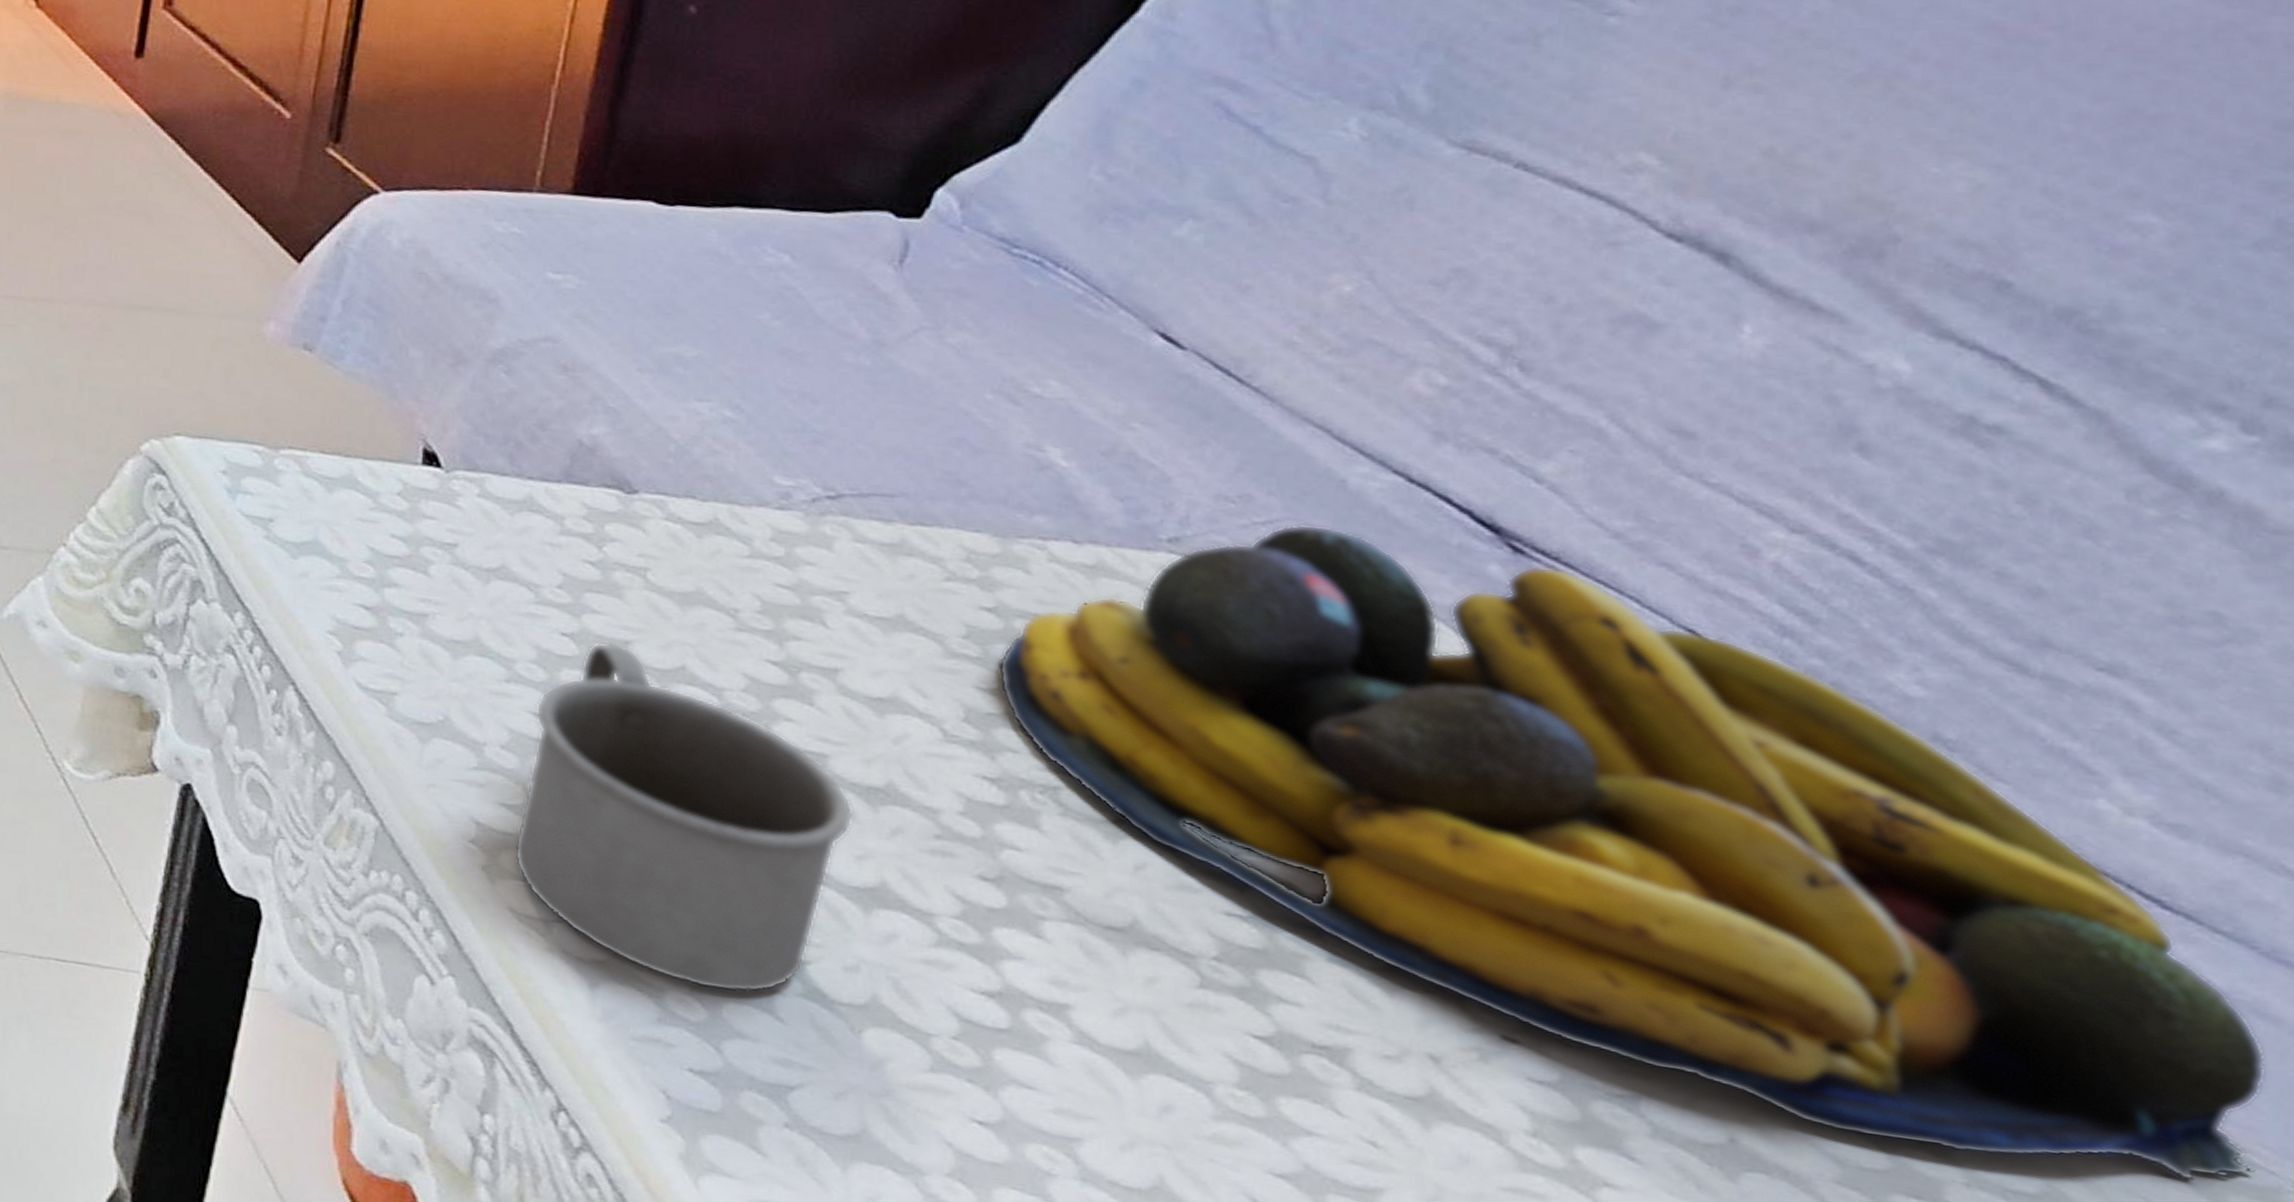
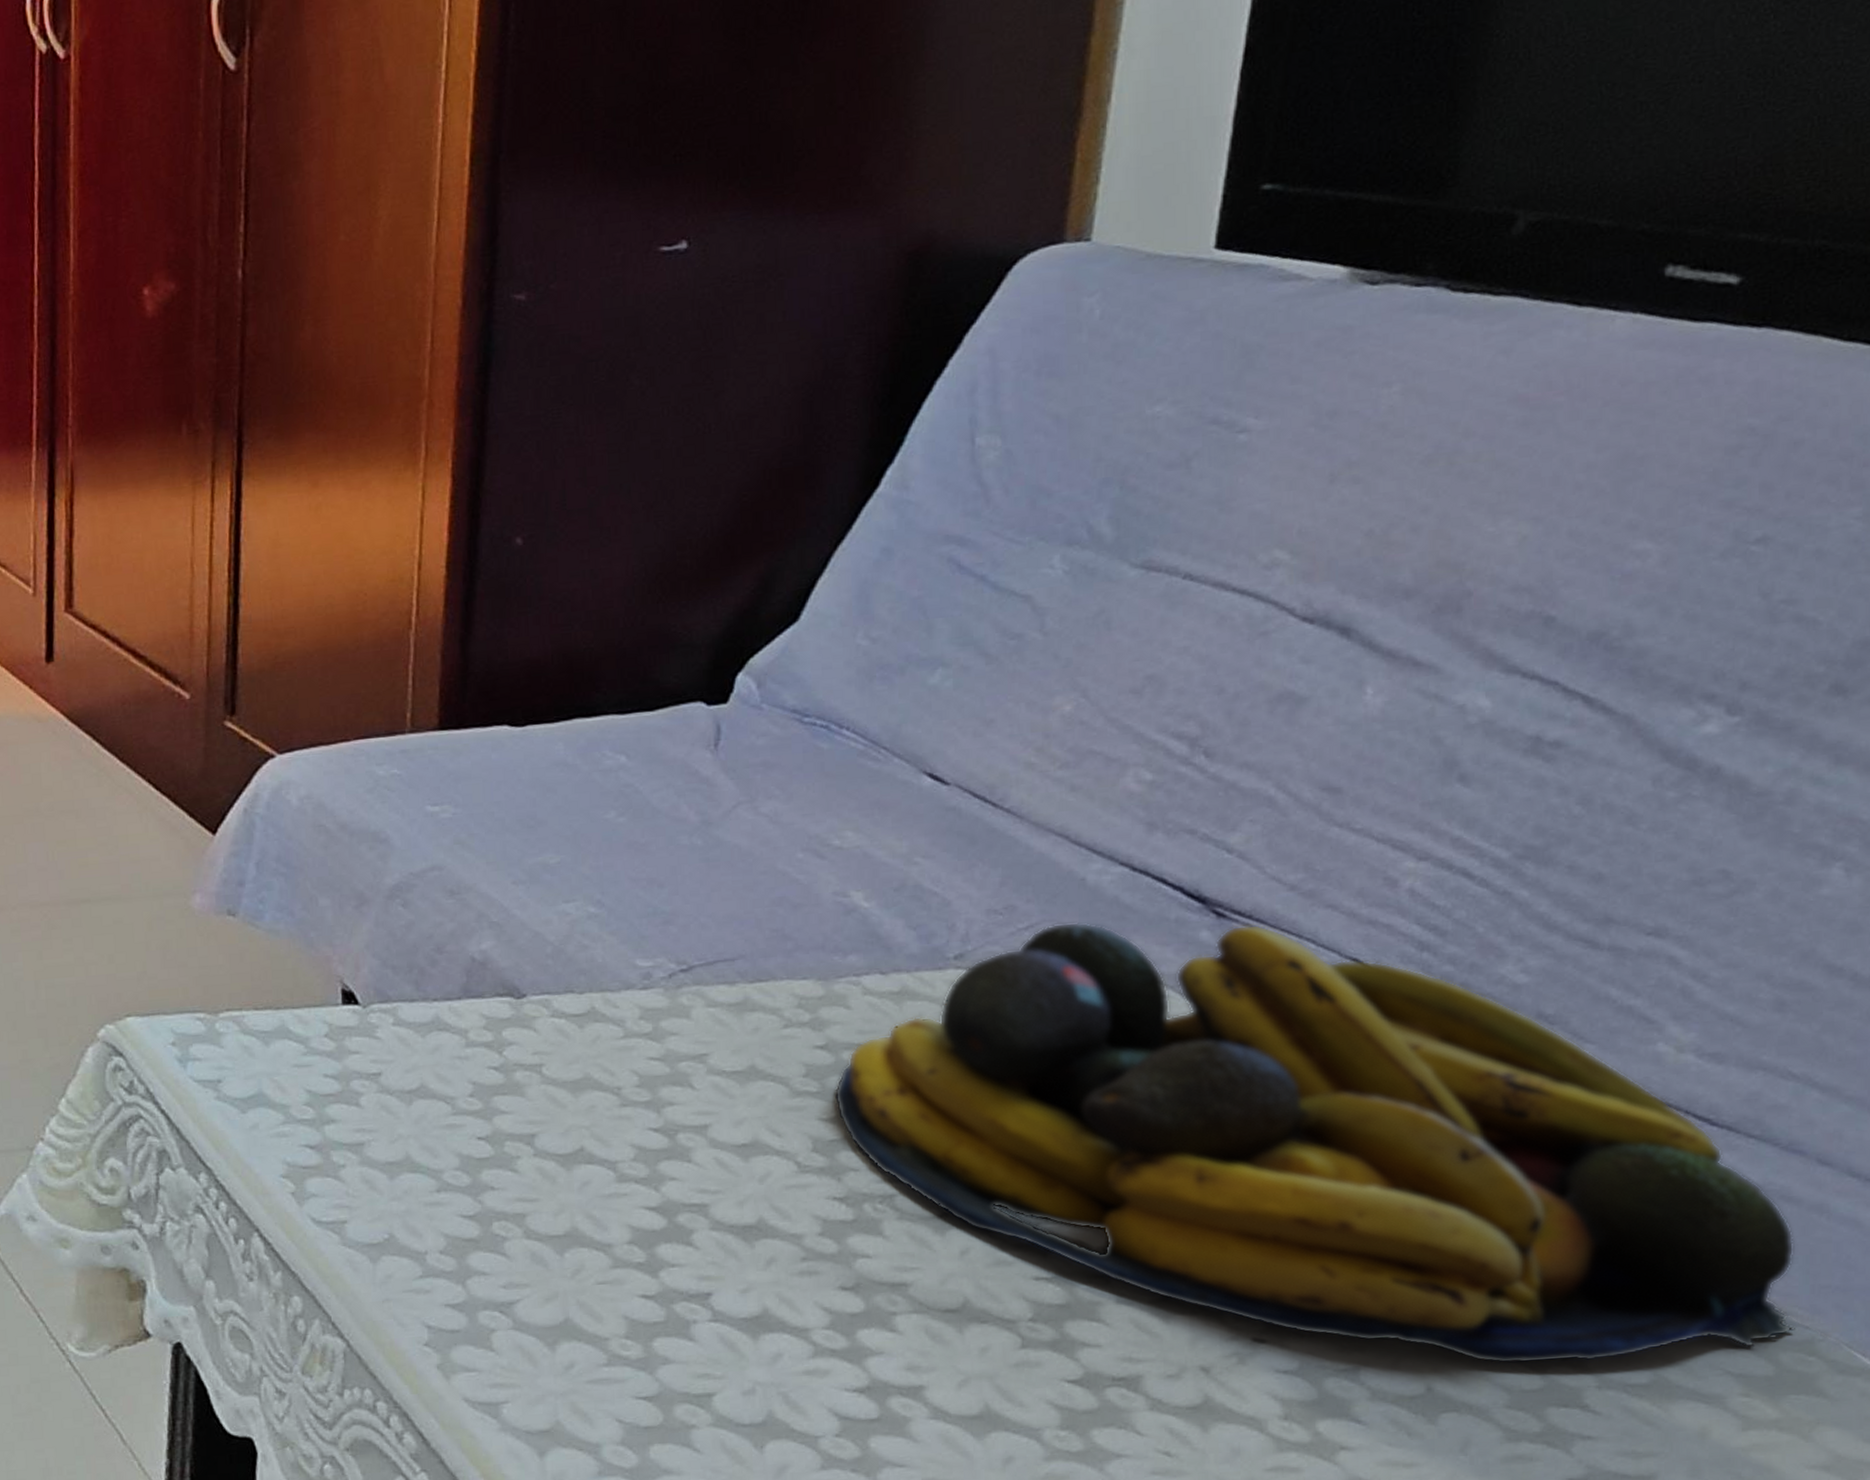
mug: present [513,642,854,993] -> none [461,1137,735,1436]

